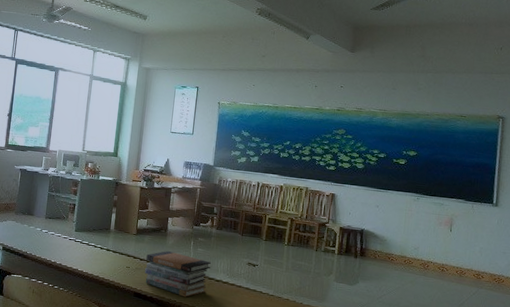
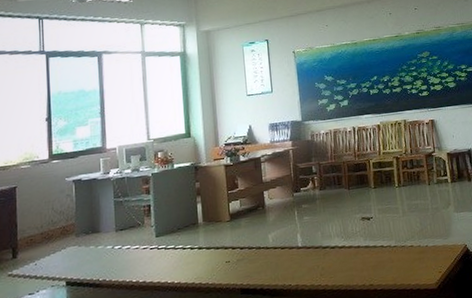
book stack: present [145,251,212,297] -> none [247,228,323,278]

